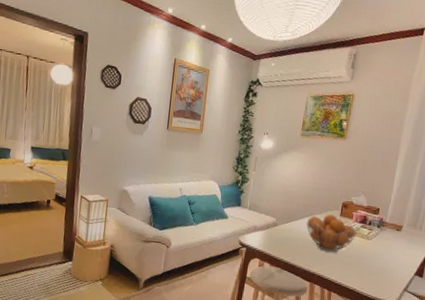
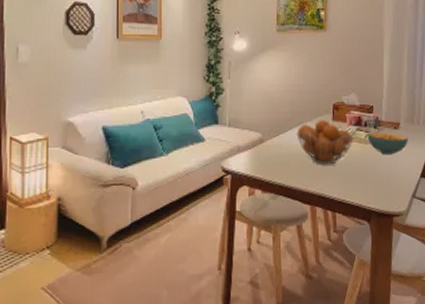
cereal bowl: none [370,230,409,252] -> present [367,131,408,155]

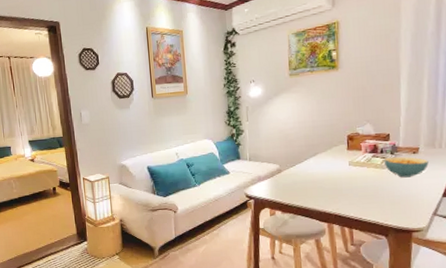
fruit basket: present [296,120,354,165] -> none [312,150,369,189]

